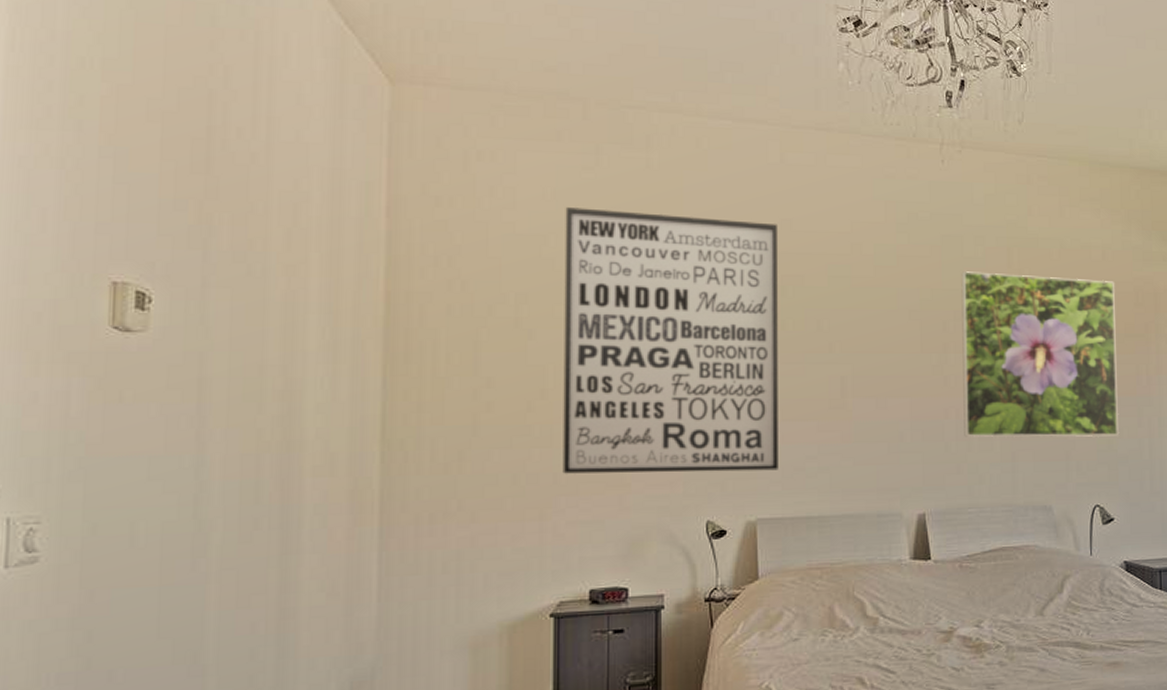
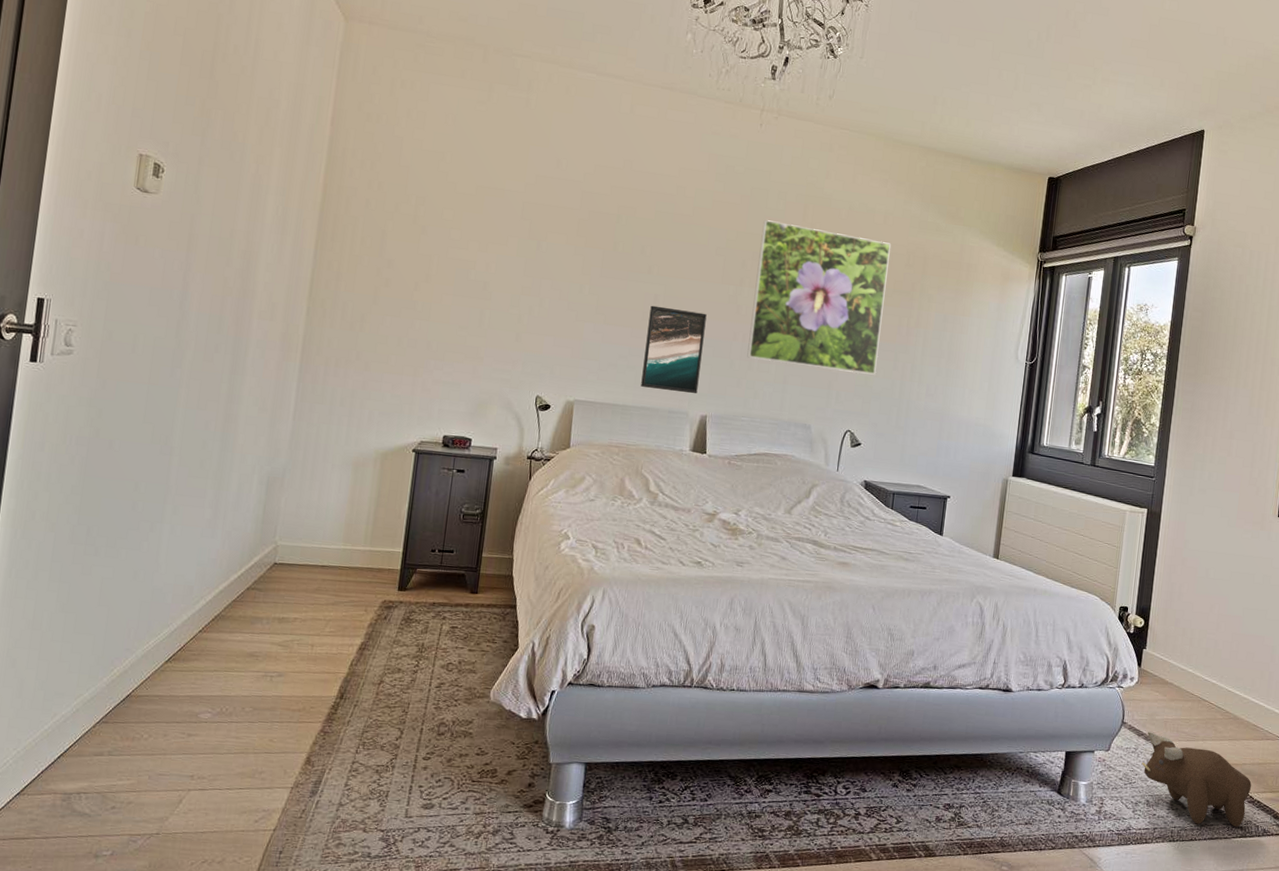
wall art: present [563,207,778,474] -> none [434,132,621,364]
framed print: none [838,390,910,490] -> present [641,305,707,393]

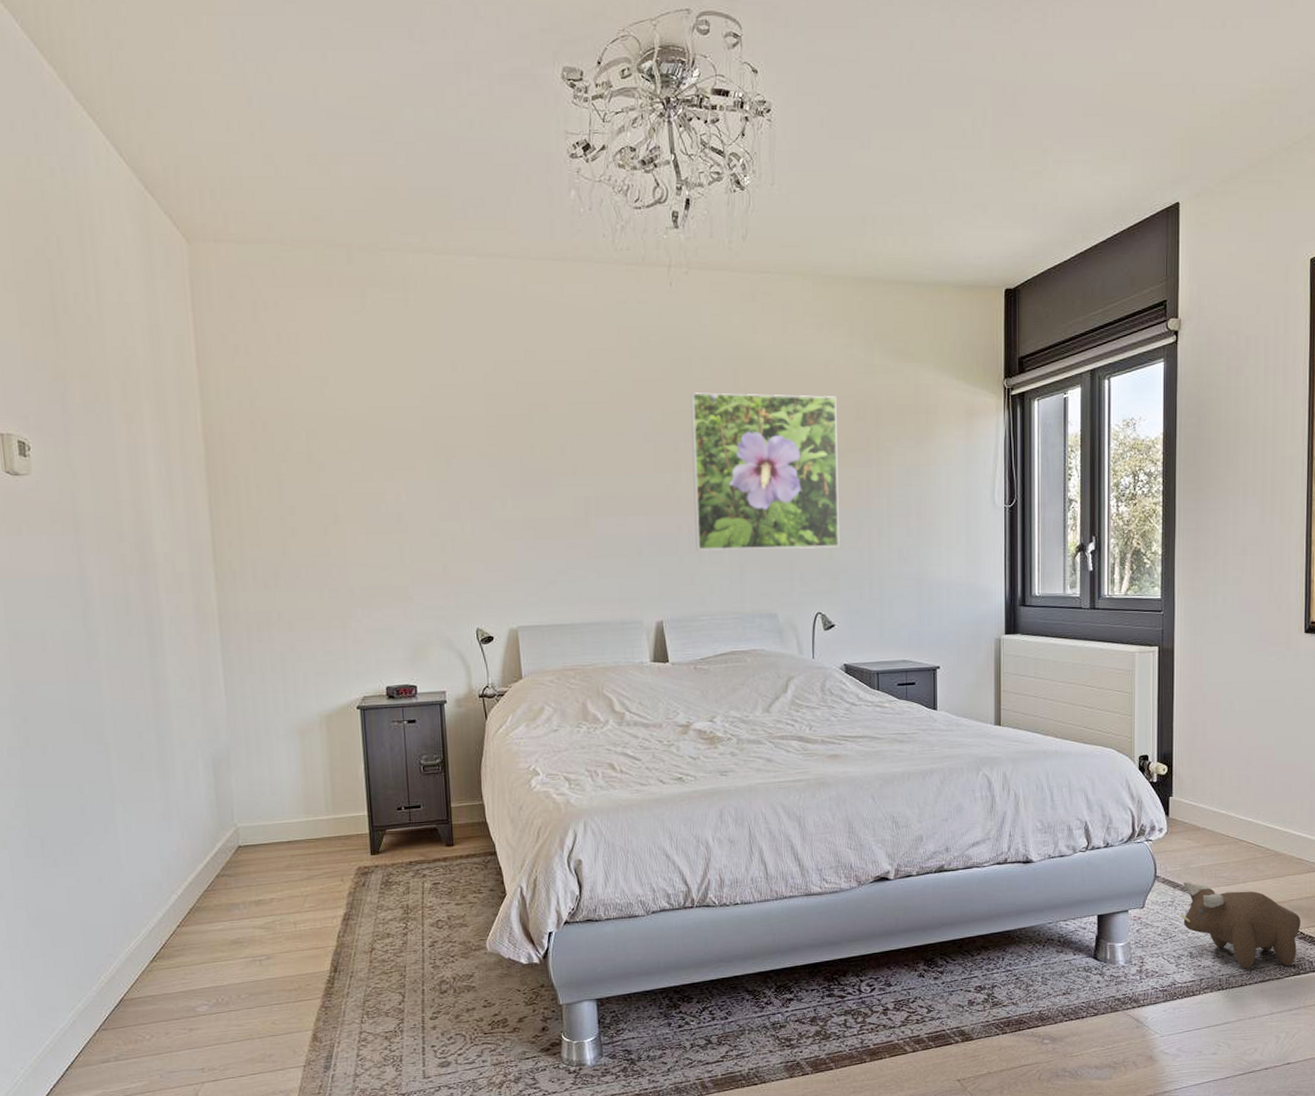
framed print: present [641,305,707,393] -> none [582,509,649,601]

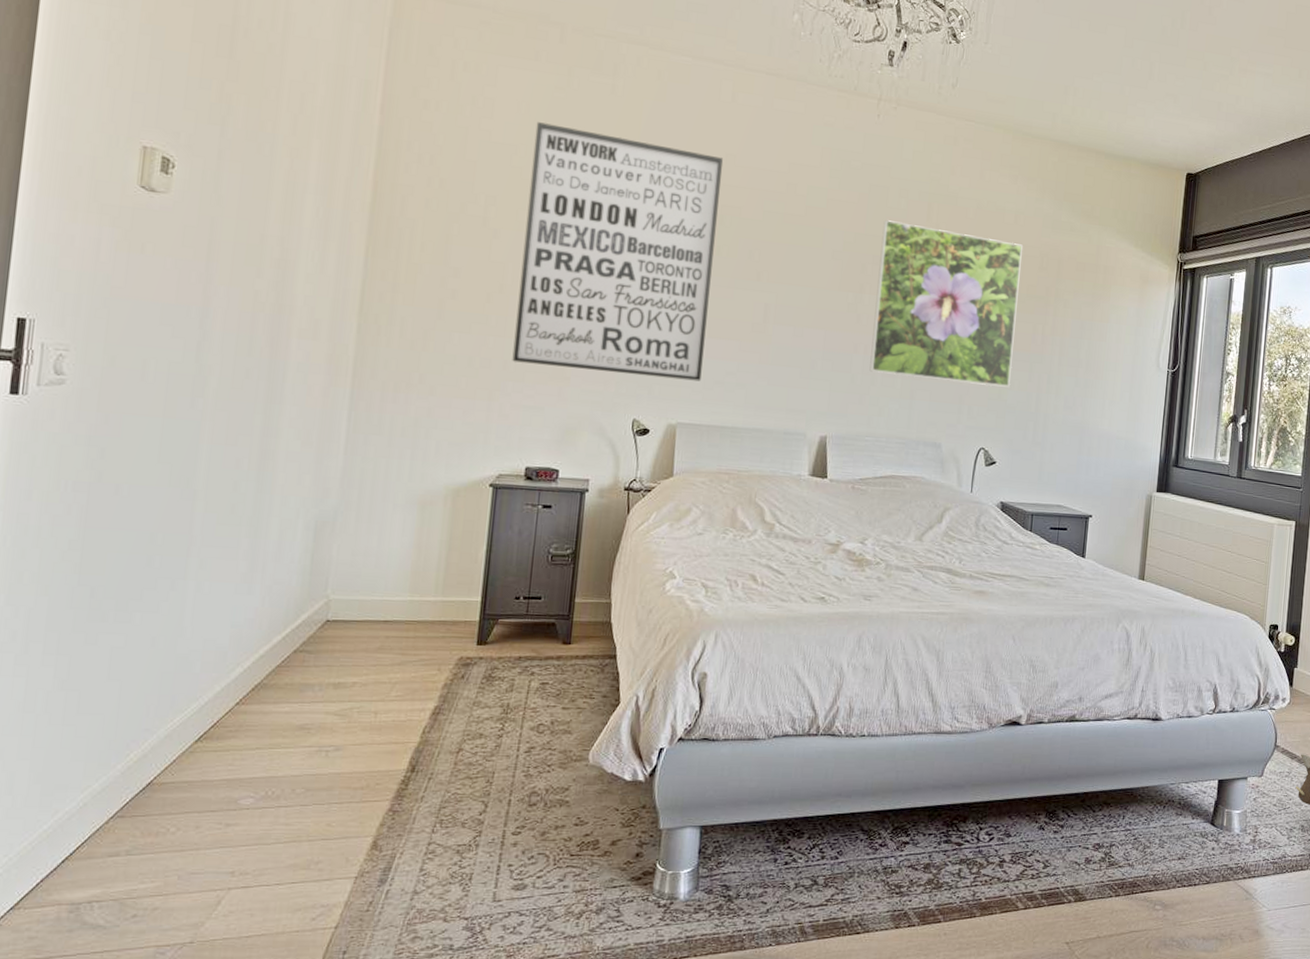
wall art: none [340,349,534,589] -> present [512,122,723,382]

